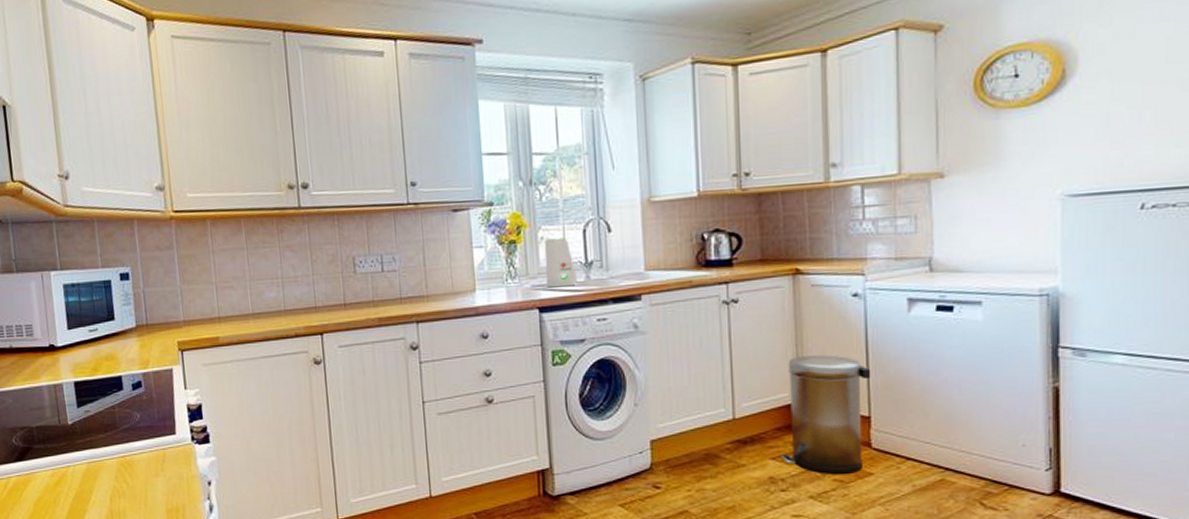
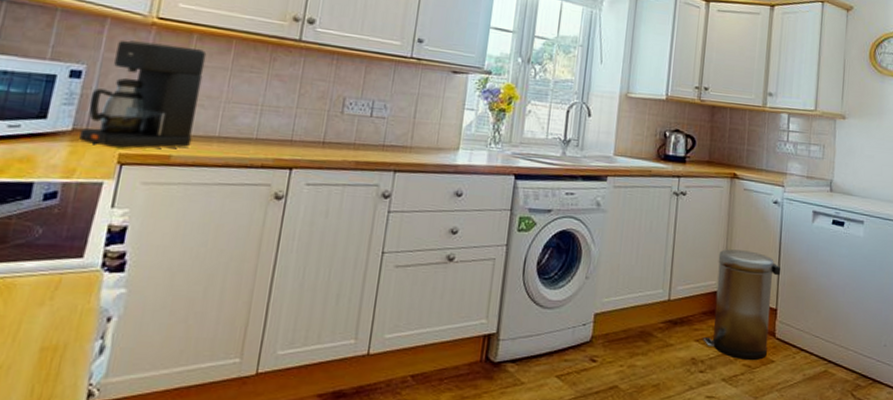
coffee maker: none [141,234,232,338] -> present [79,40,207,149]
soap dispenser: present [544,237,577,288] -> none [526,112,555,160]

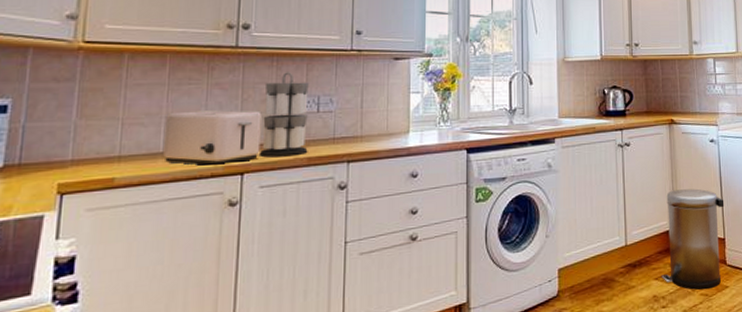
coffee maker: present [79,40,207,149] -> none [12,67,141,180]
toaster: none [218,98,316,158] -> present [163,110,262,166]
spice rack: none [308,72,365,158] -> present [258,72,309,158]

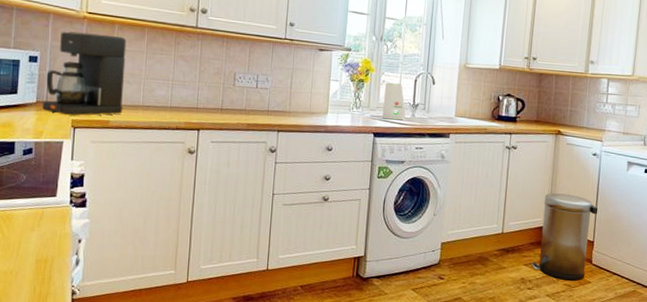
coffee maker: none [12,67,141,180] -> present [42,31,127,116]
toaster: present [163,110,262,166] -> none [143,75,214,121]
spice rack: present [258,72,309,158] -> none [211,52,251,121]
soap dispenser: none [475,87,502,131] -> present [382,82,406,121]

